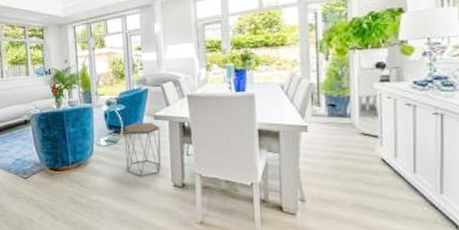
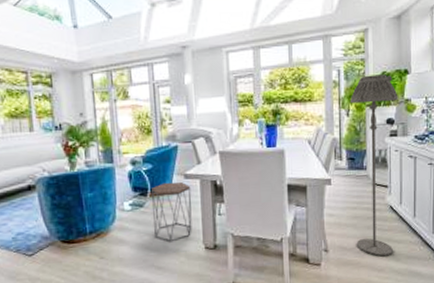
floor lamp: none [329,14,390,214] -> present [349,74,398,257]

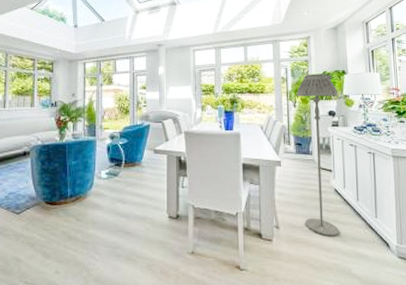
side table: present [150,182,192,241] -> none [124,155,159,209]

